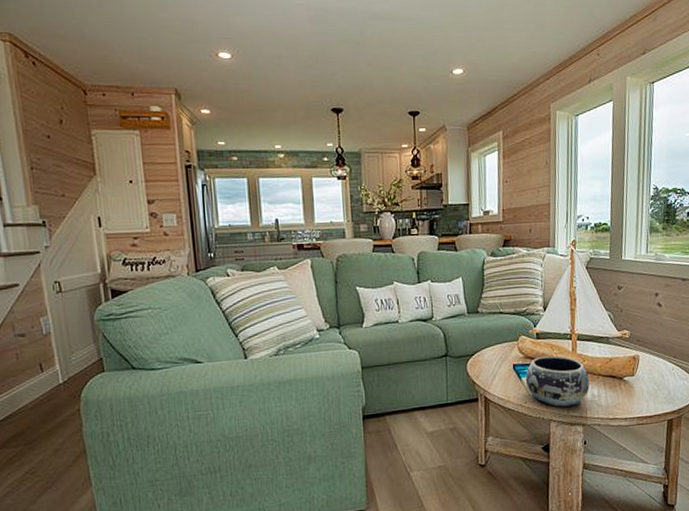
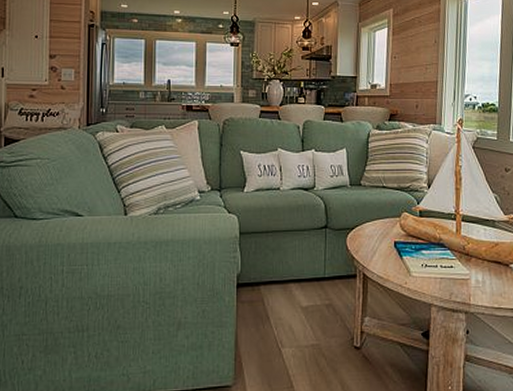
decorative bowl: present [525,355,589,407] -> none [406,235,473,291]

